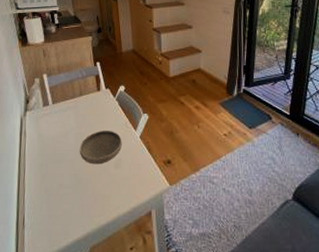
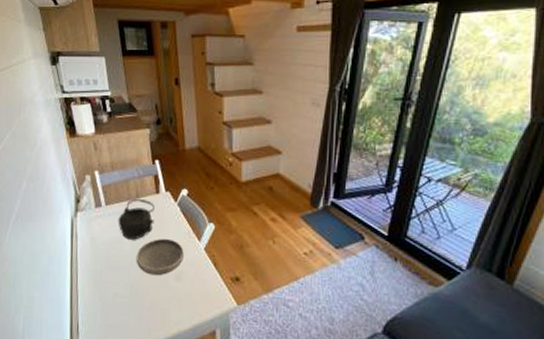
teapot: none [63,96,96,133] -> present [118,198,155,240]

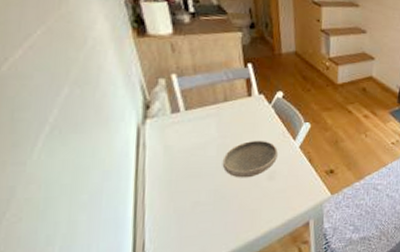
teapot: present [118,198,155,240] -> none [200,101,246,144]

